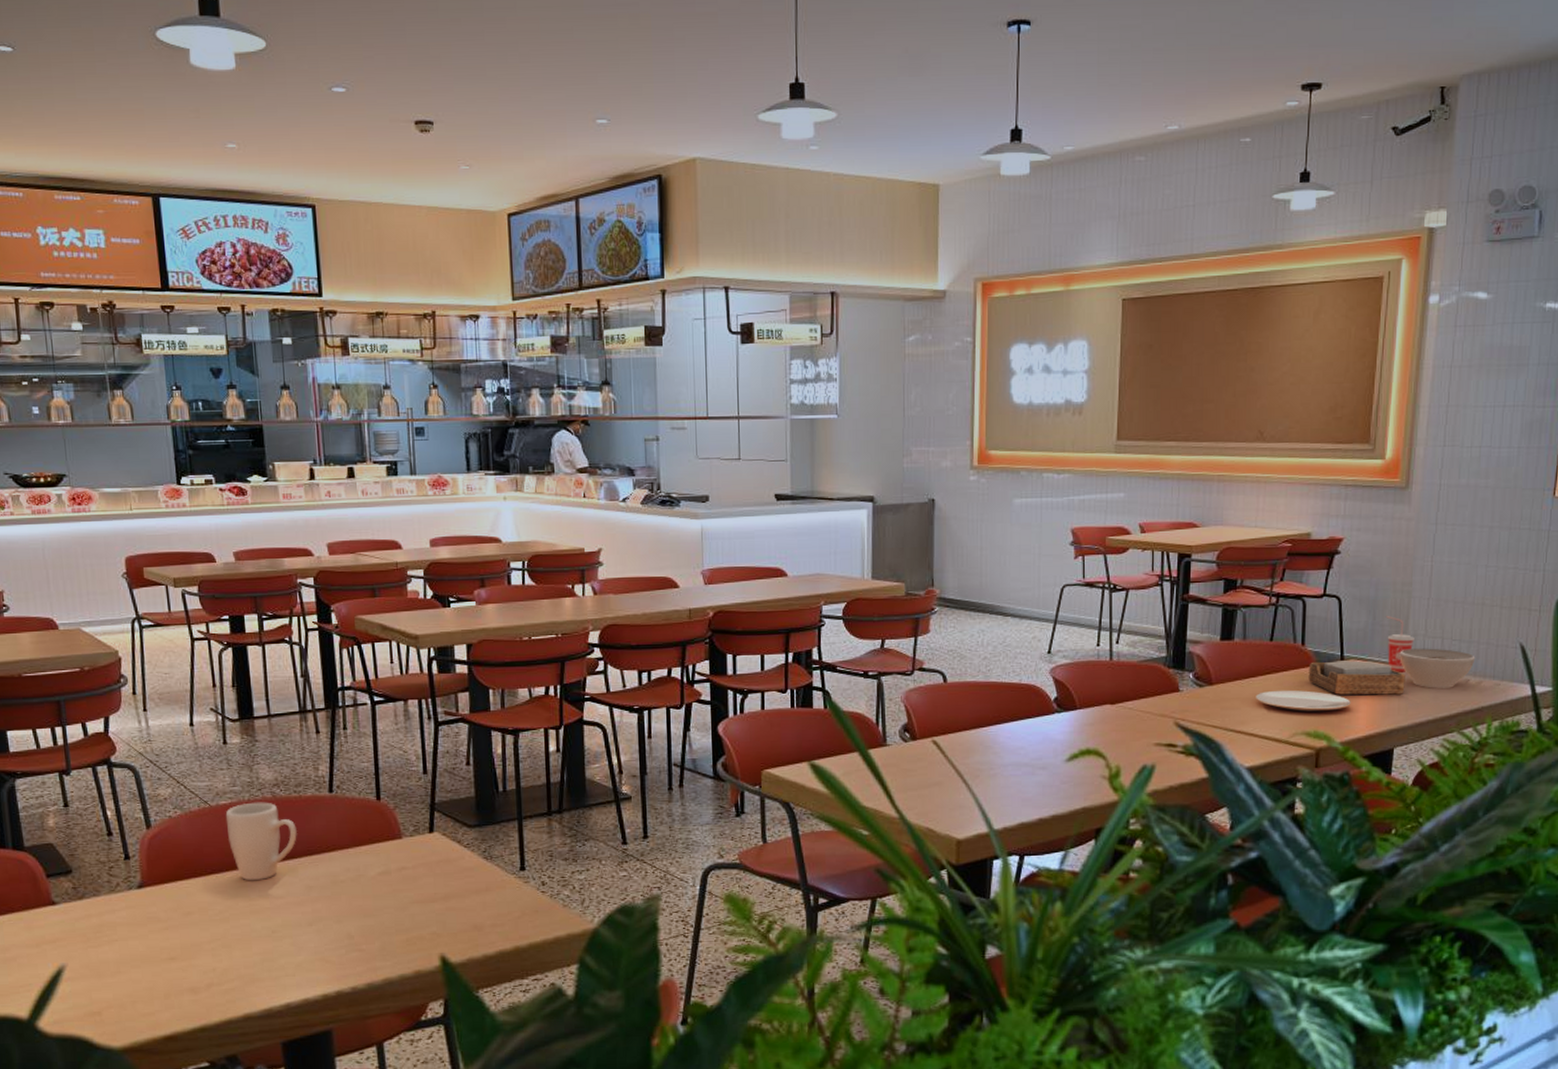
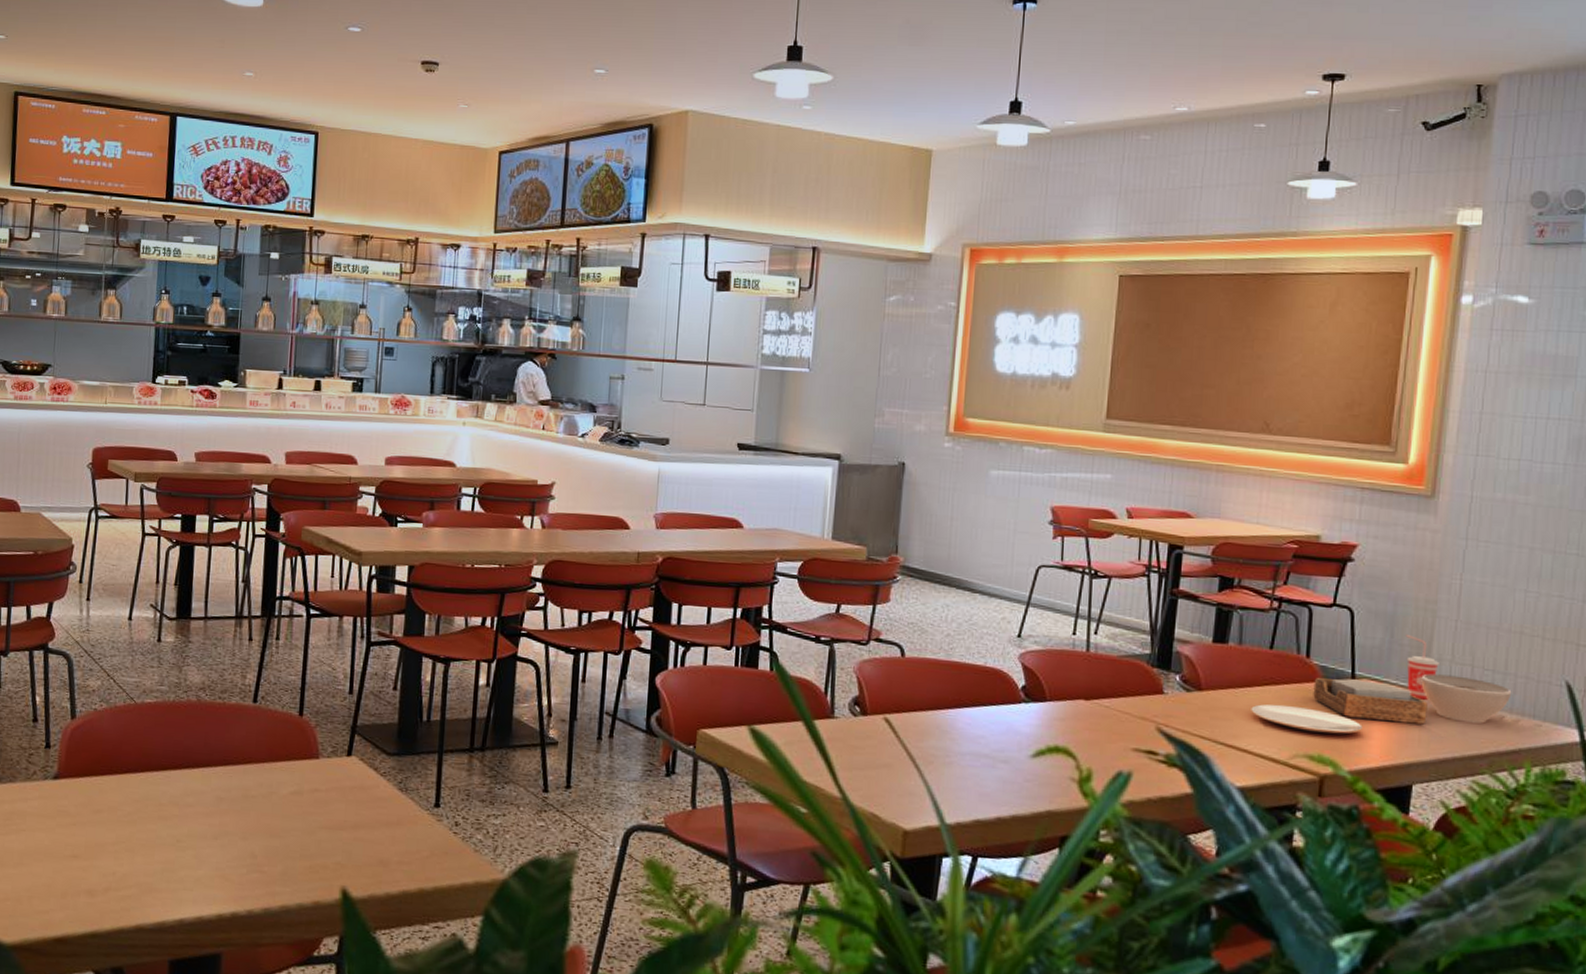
mug: present [225,802,298,881] -> none [148,704,217,786]

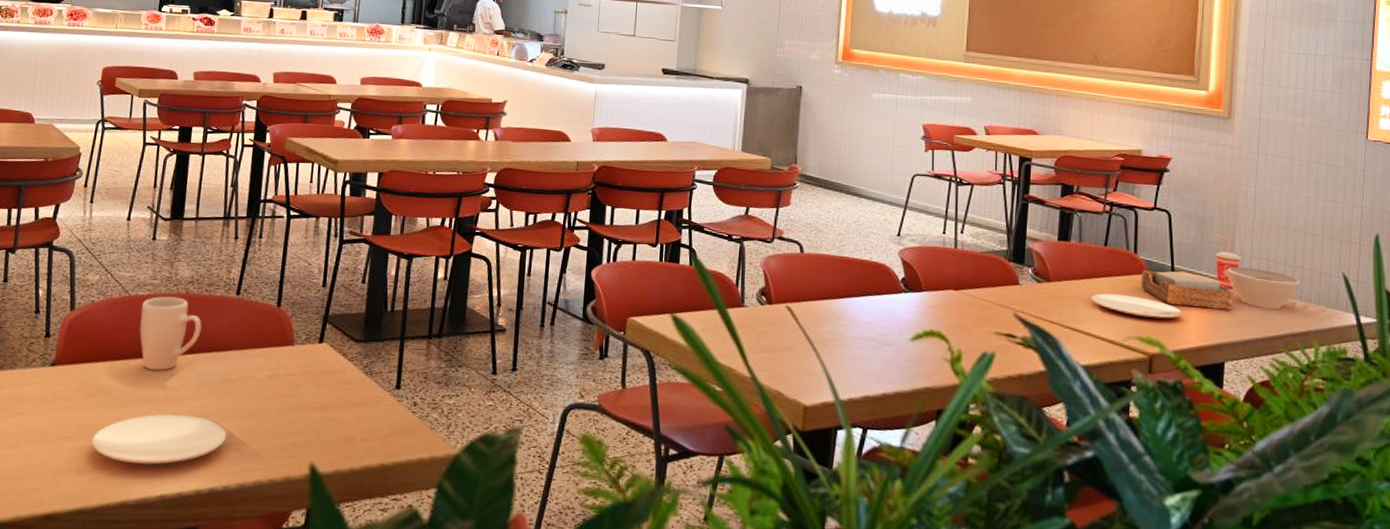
plate: none [101,831,249,887] -> present [91,413,227,465]
mug: none [148,704,217,786] -> present [139,296,203,371]

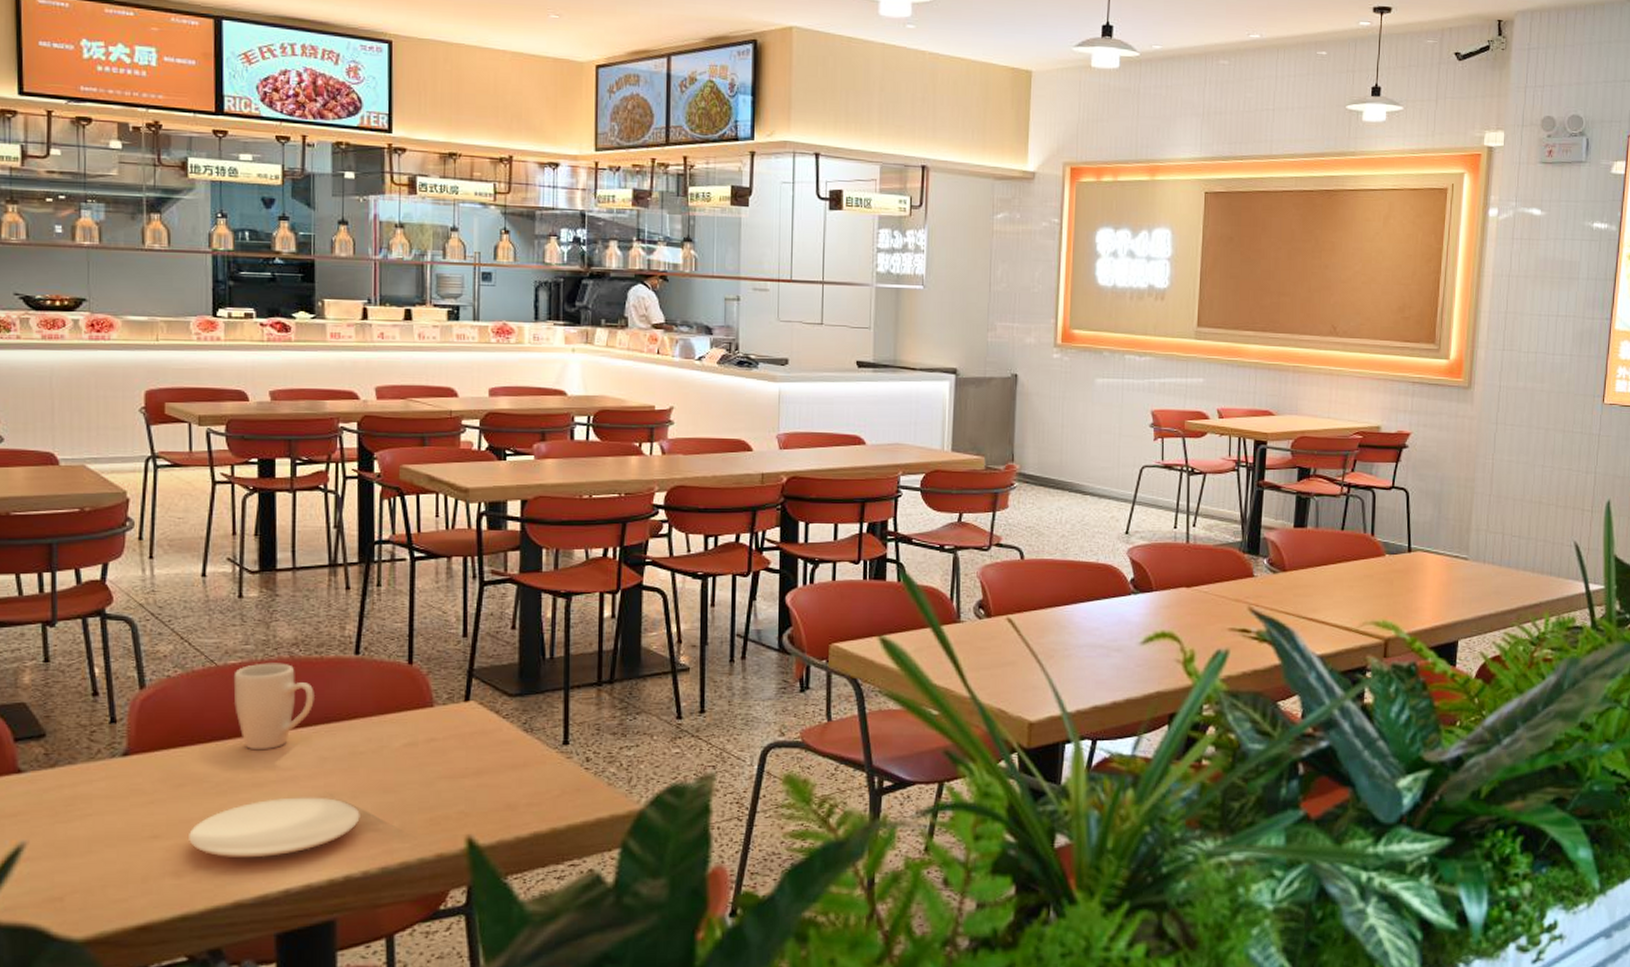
plate: present [1091,293,1182,319] -> none [1327,579,1418,601]
napkin holder: present [1141,270,1234,312] -> none [1377,552,1469,589]
beverage cup: present [1212,233,1241,289] -> none [1450,509,1477,566]
soup bowl: present [1227,267,1300,309] -> none [1463,543,1534,583]

